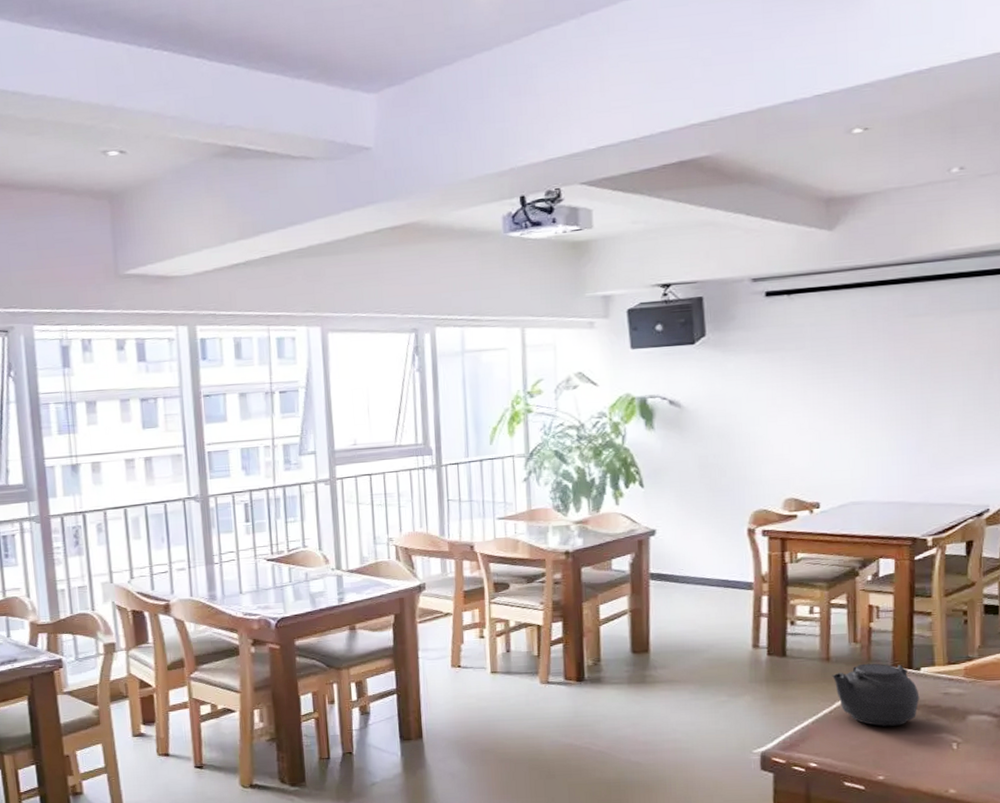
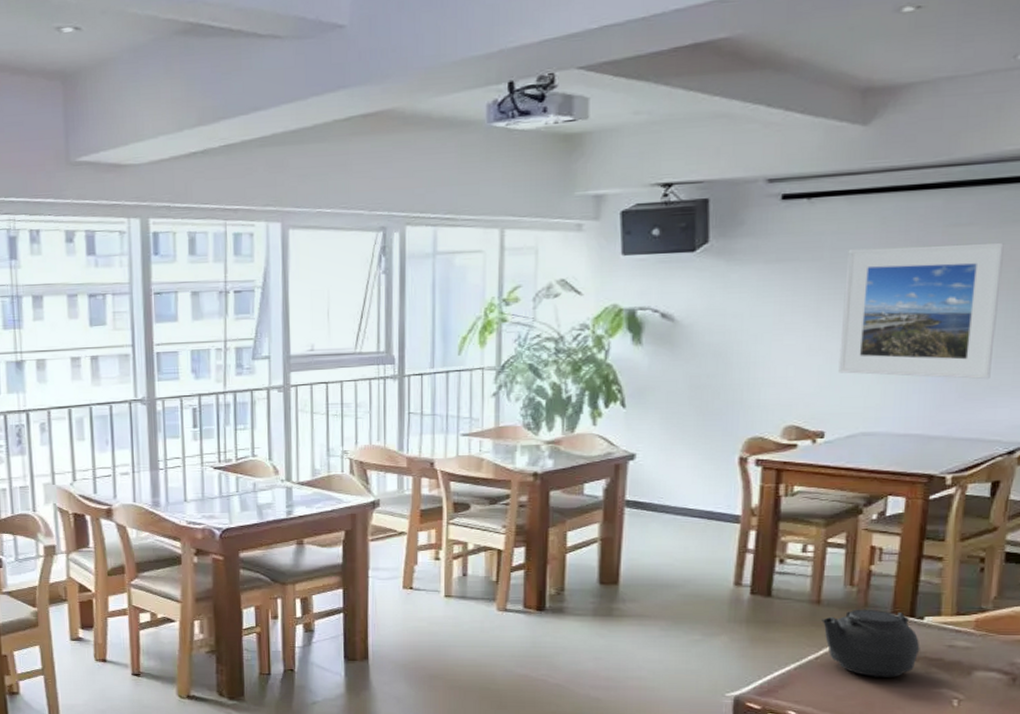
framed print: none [825,329,957,451] -> present [838,242,1004,380]

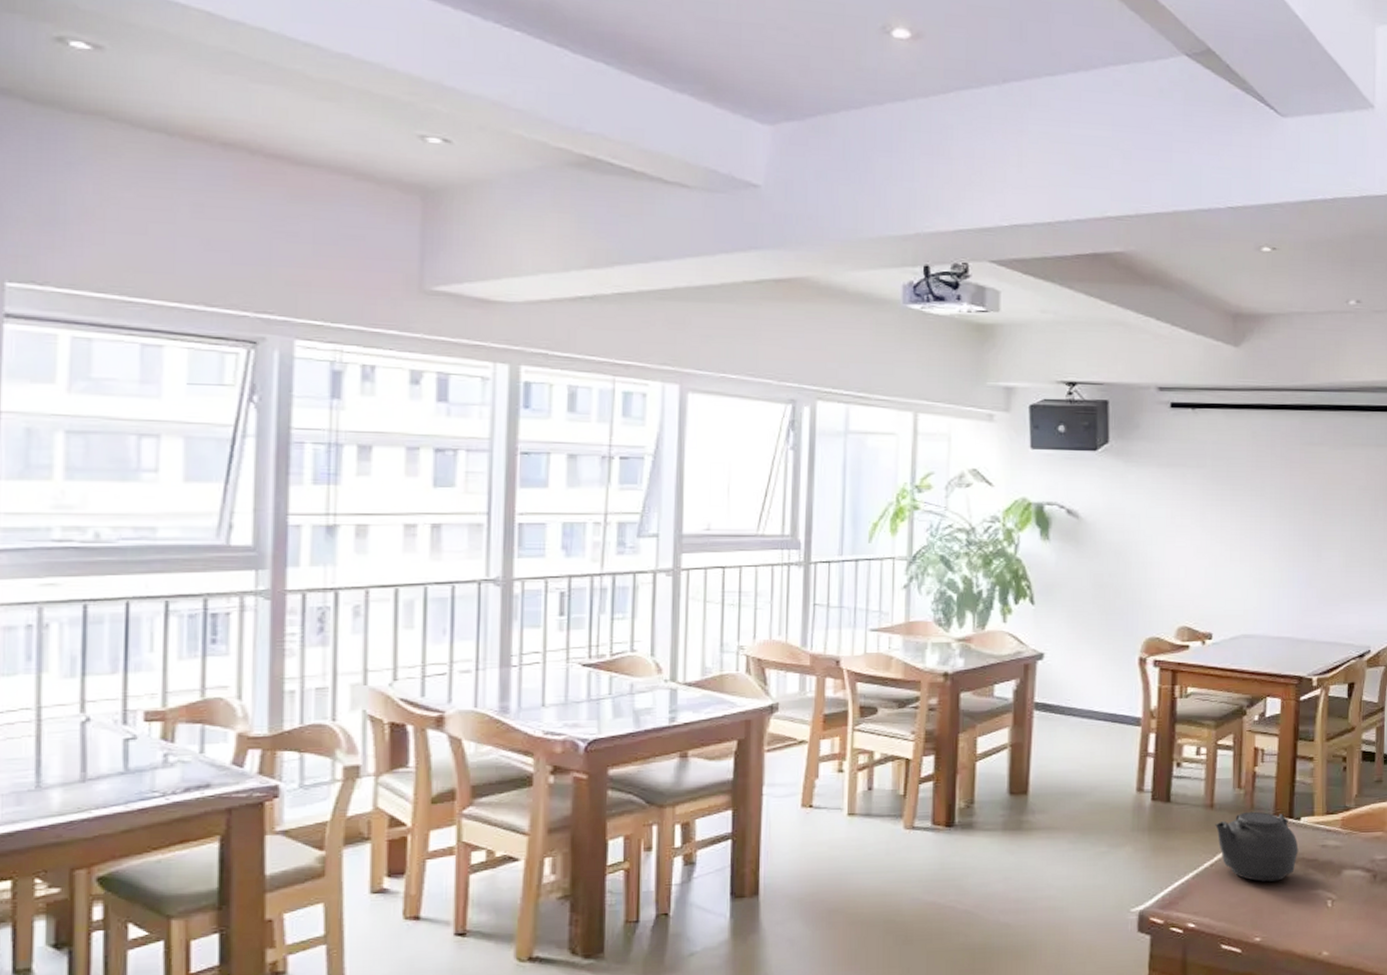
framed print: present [838,242,1004,380] -> none [1222,459,1347,587]

